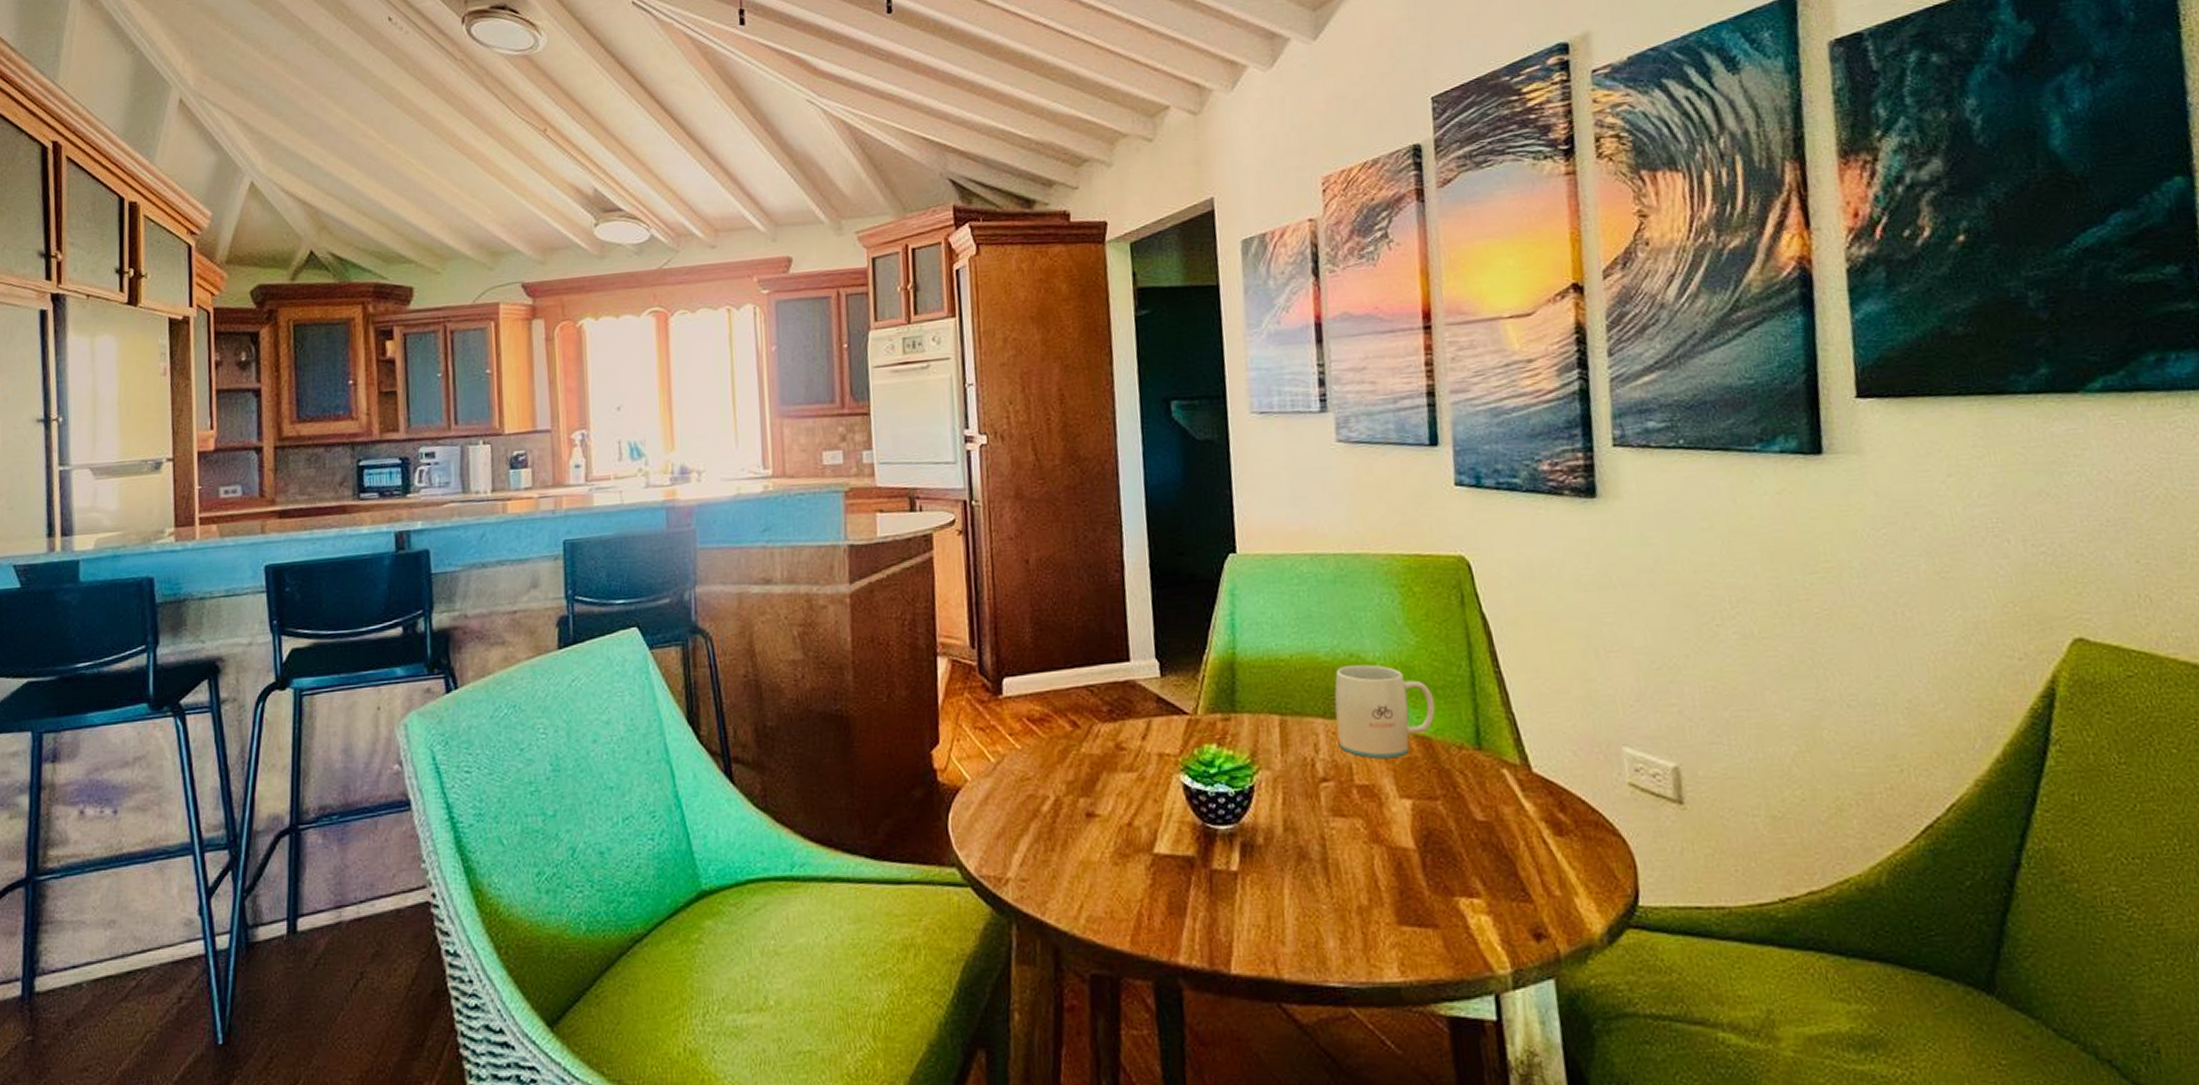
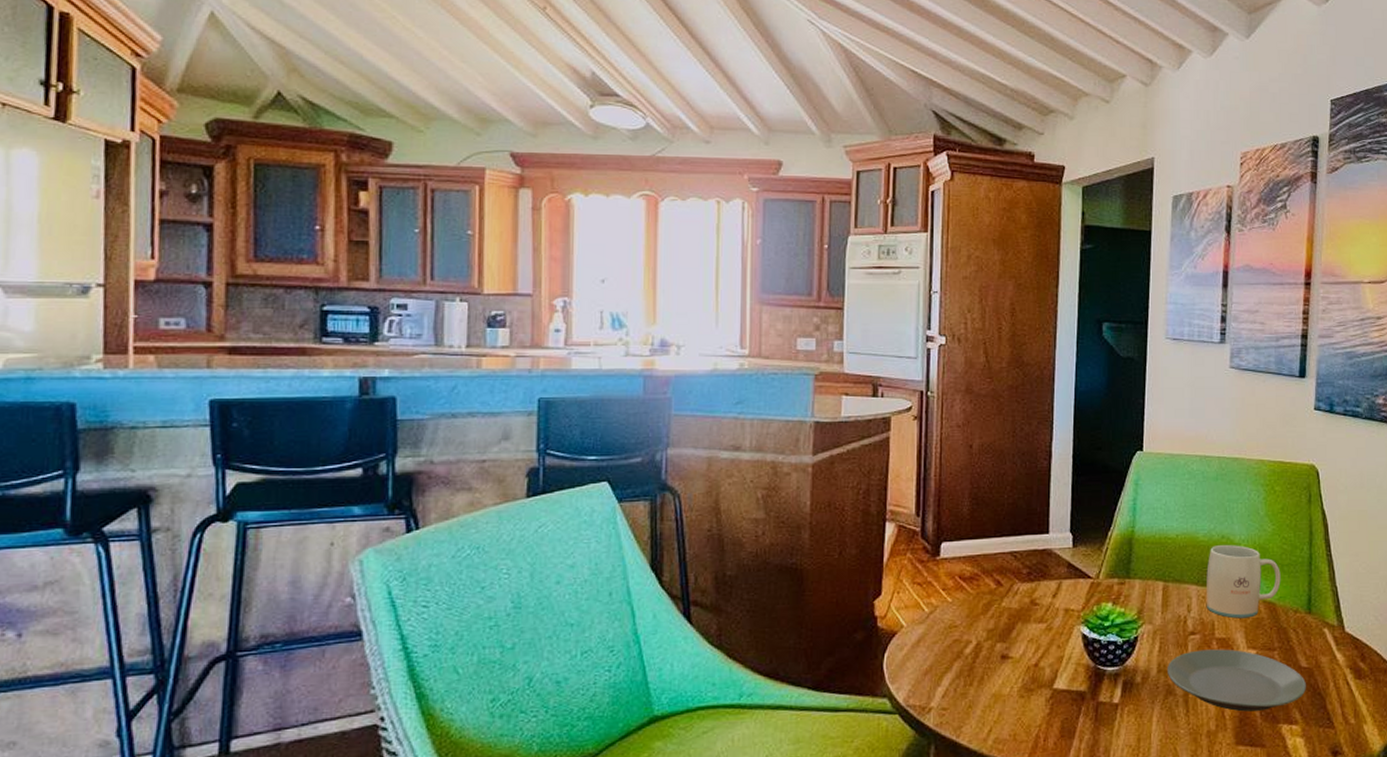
plate: none [1295,799,1487,881] -> present [1166,649,1306,712]

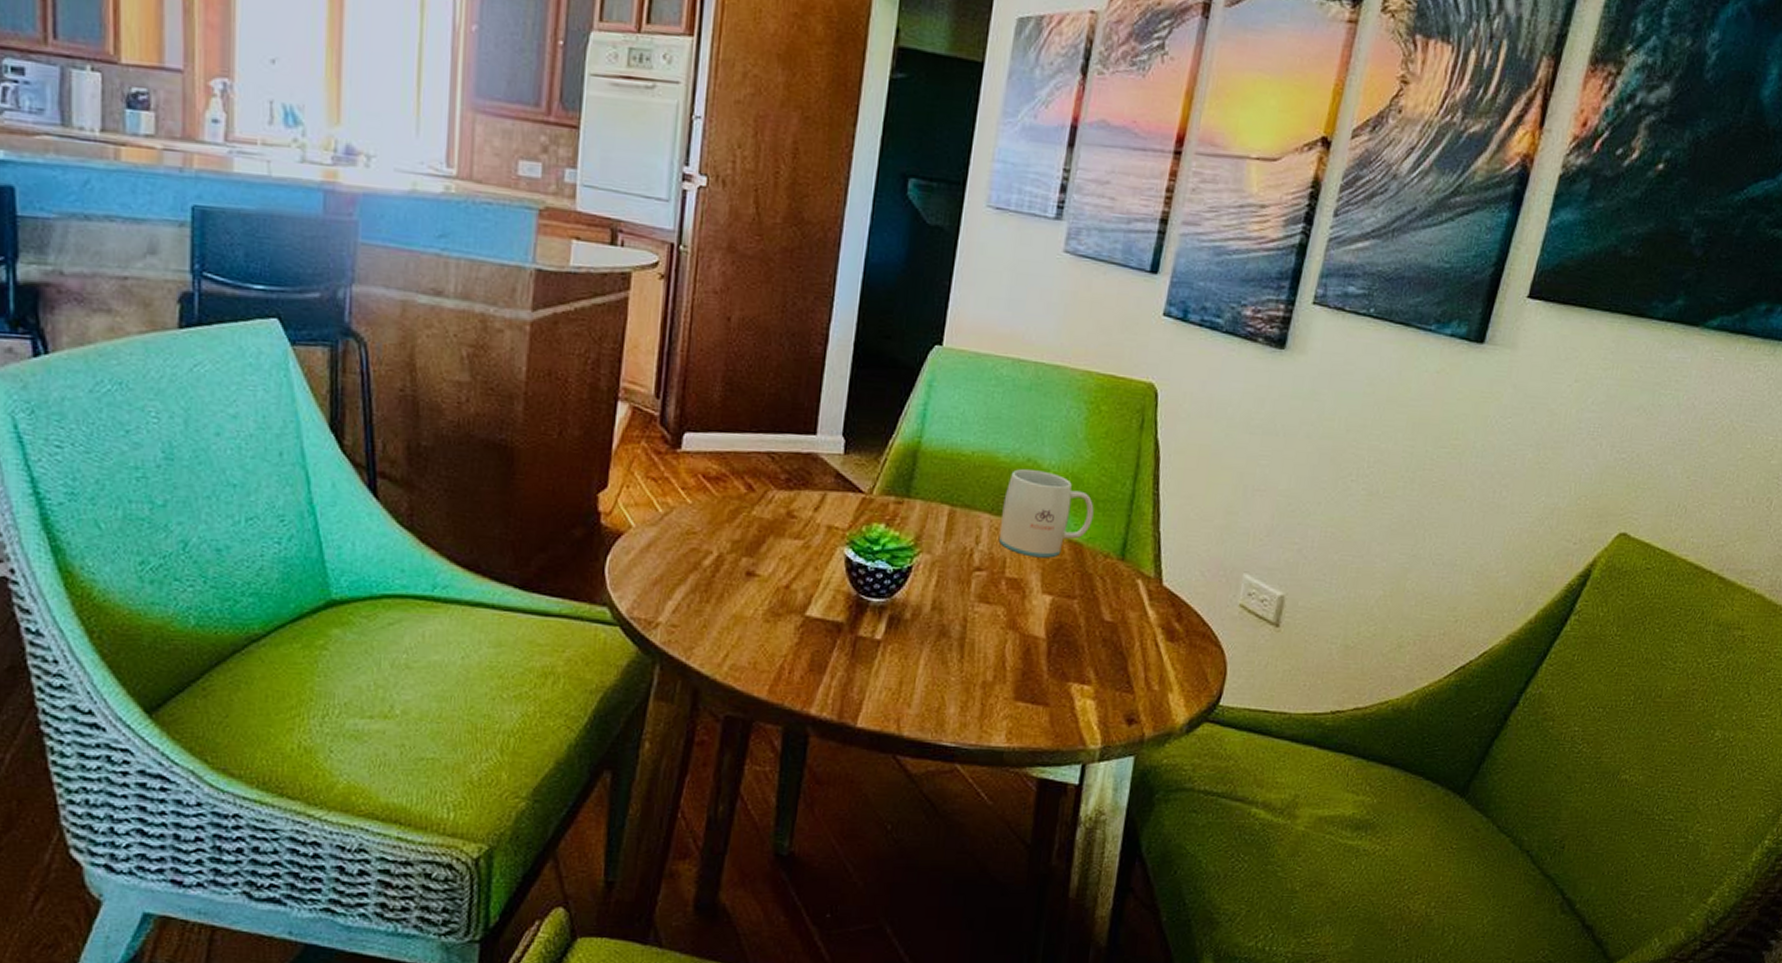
plate: present [1166,649,1306,712] -> none [942,589,1107,665]

